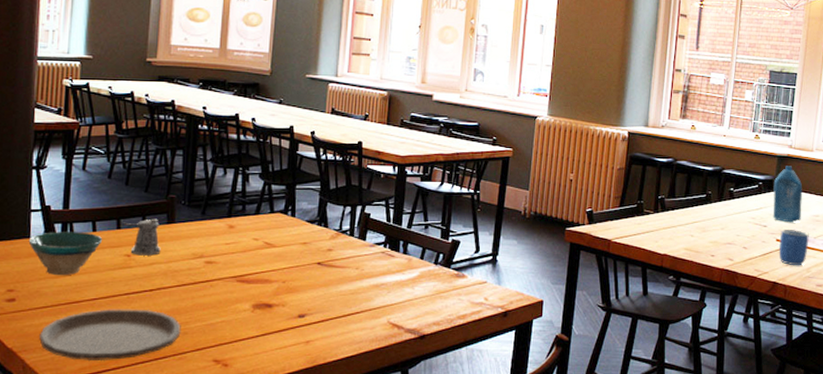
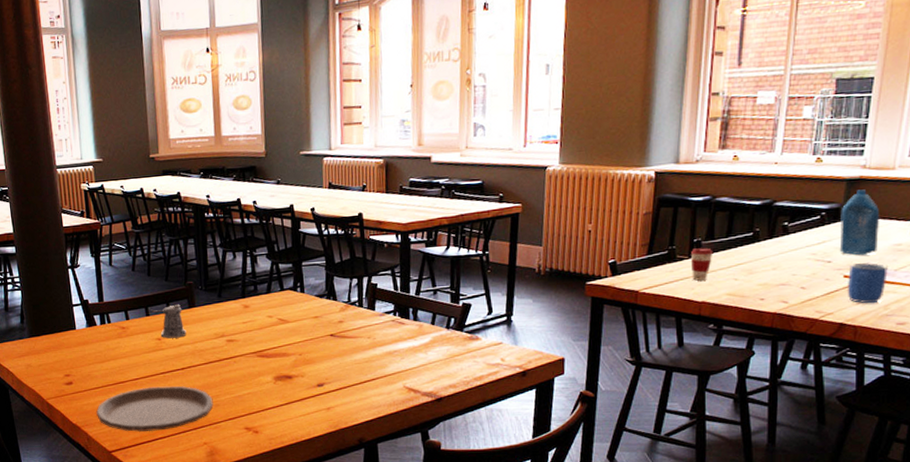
bowl: present [28,232,103,276] -> none [75,321,136,361]
coffee cup: none [656,205,674,234] -> present [691,248,714,281]

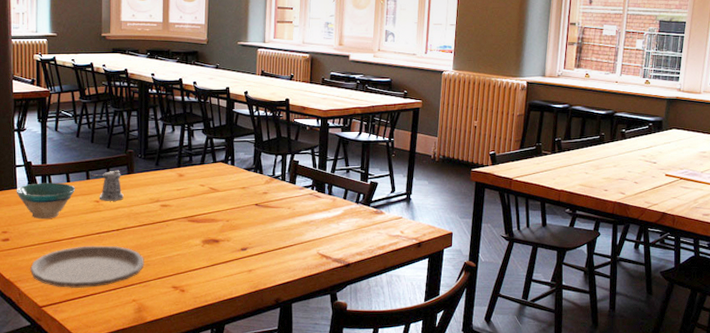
bowl: none [75,321,136,361] -> present [16,183,76,220]
coffee cup: present [691,248,714,281] -> none [553,146,570,173]
bottle: present [839,189,880,256] -> none [662,107,691,159]
mug: present [847,263,888,304] -> none [667,165,696,198]

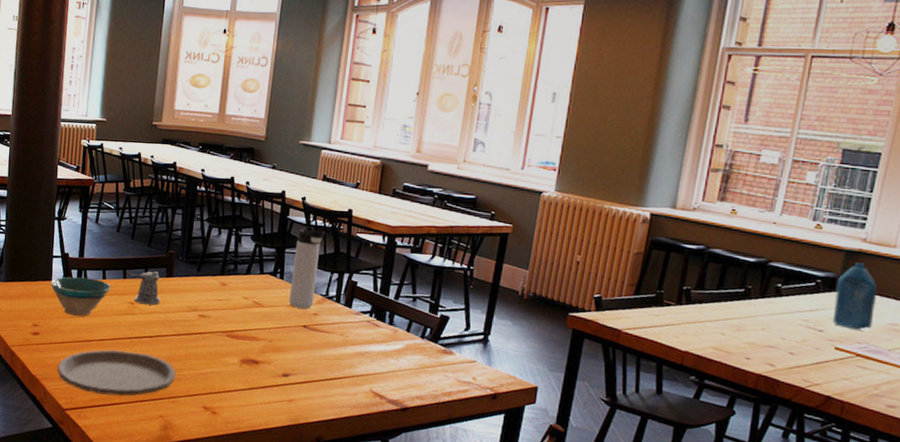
thermos bottle: none [240,116,267,189] -> present [288,226,325,309]
bottle: none [662,107,691,159] -> present [832,262,878,330]

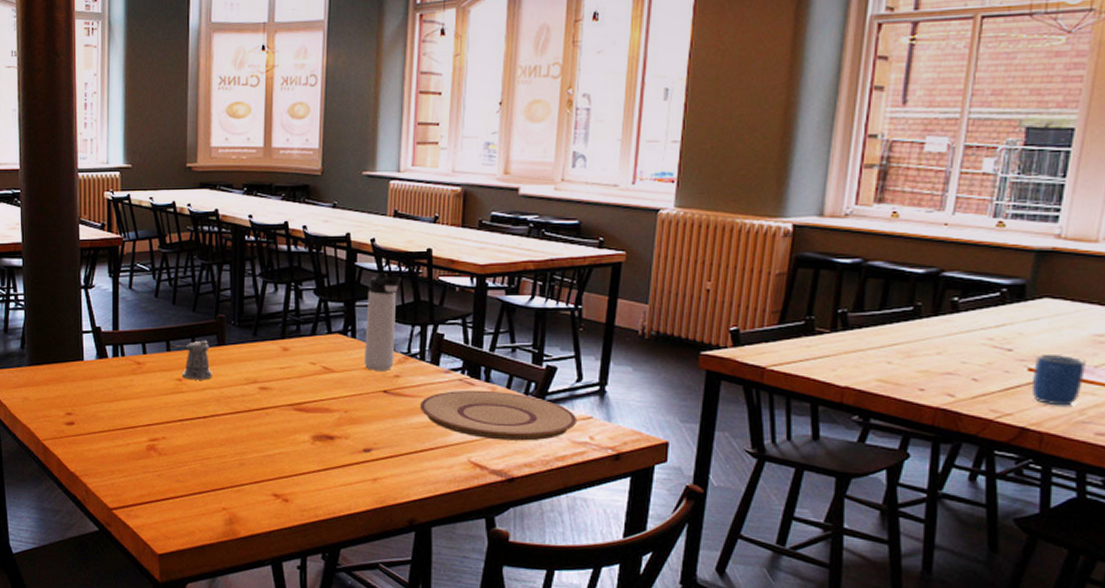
bowl: present [50,277,111,317] -> none [82,354,154,400]
plate: present [57,350,176,396] -> none [99,435,238,490]
plate: none [332,330,464,378] -> present [419,390,578,441]
bottle: present [832,262,878,330] -> none [1023,264,1078,345]
mug: none [837,337,882,382] -> present [1031,355,1086,406]

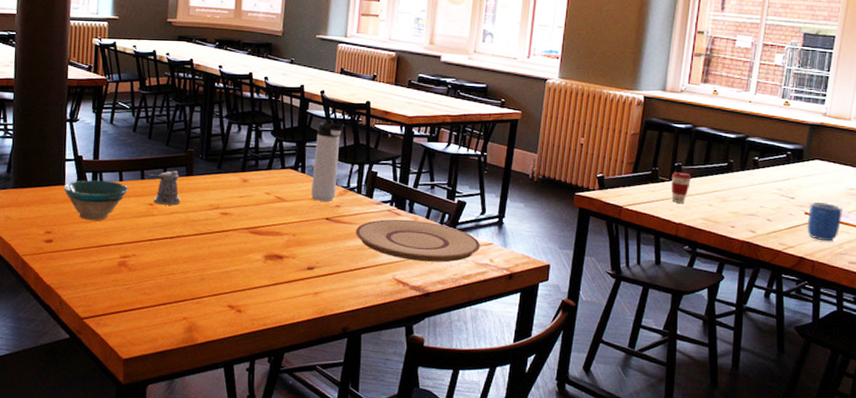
bowl: none [82,354,154,400] -> present [63,180,129,221]
coffee cup: none [833,321,862,361] -> present [671,172,692,203]

